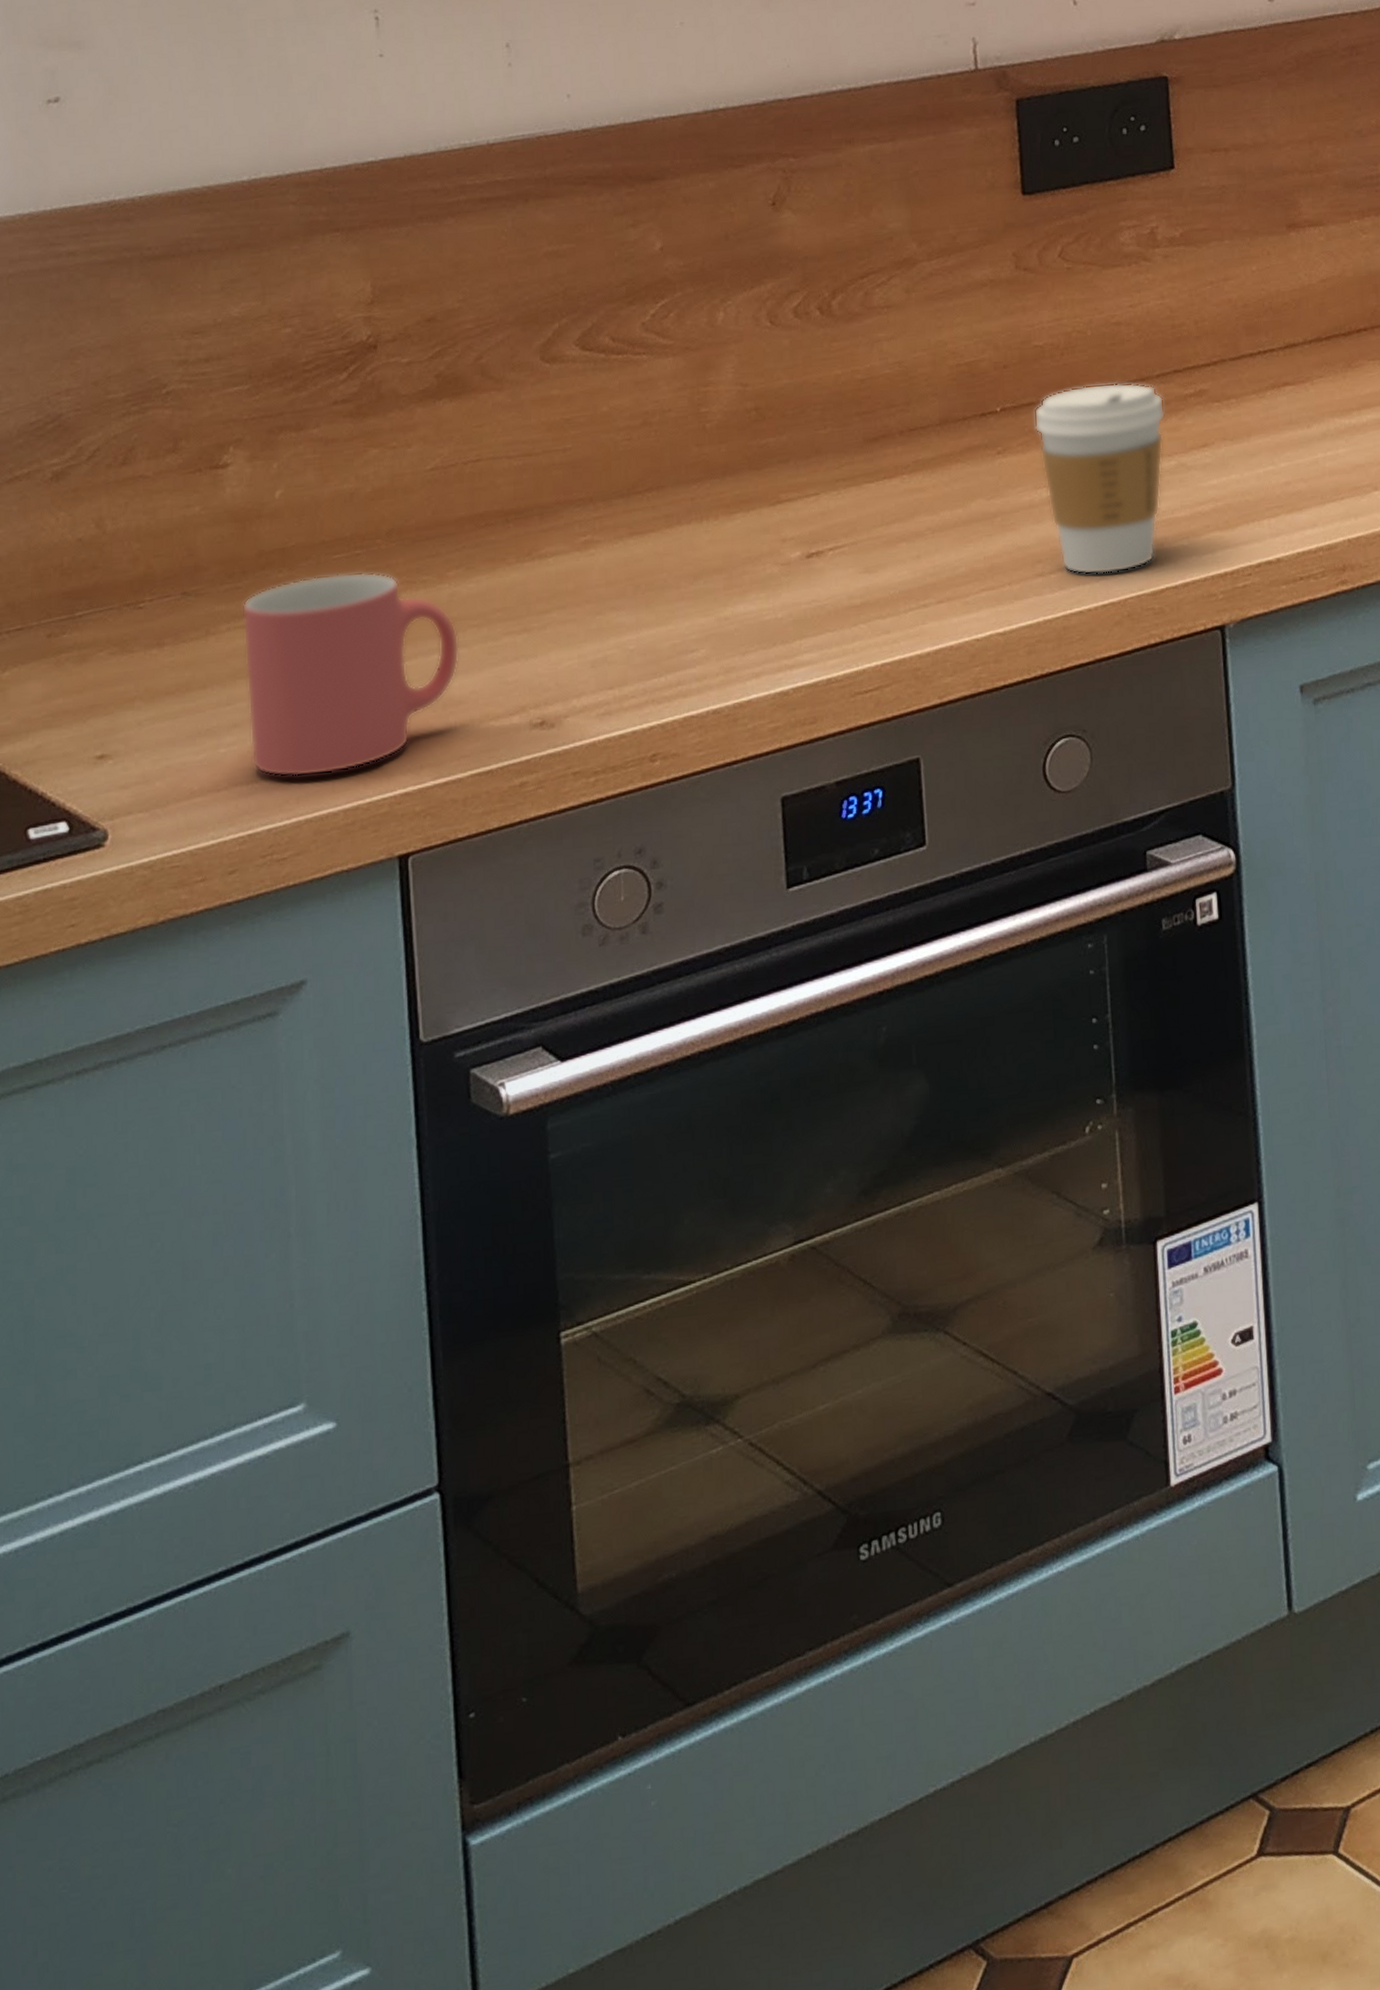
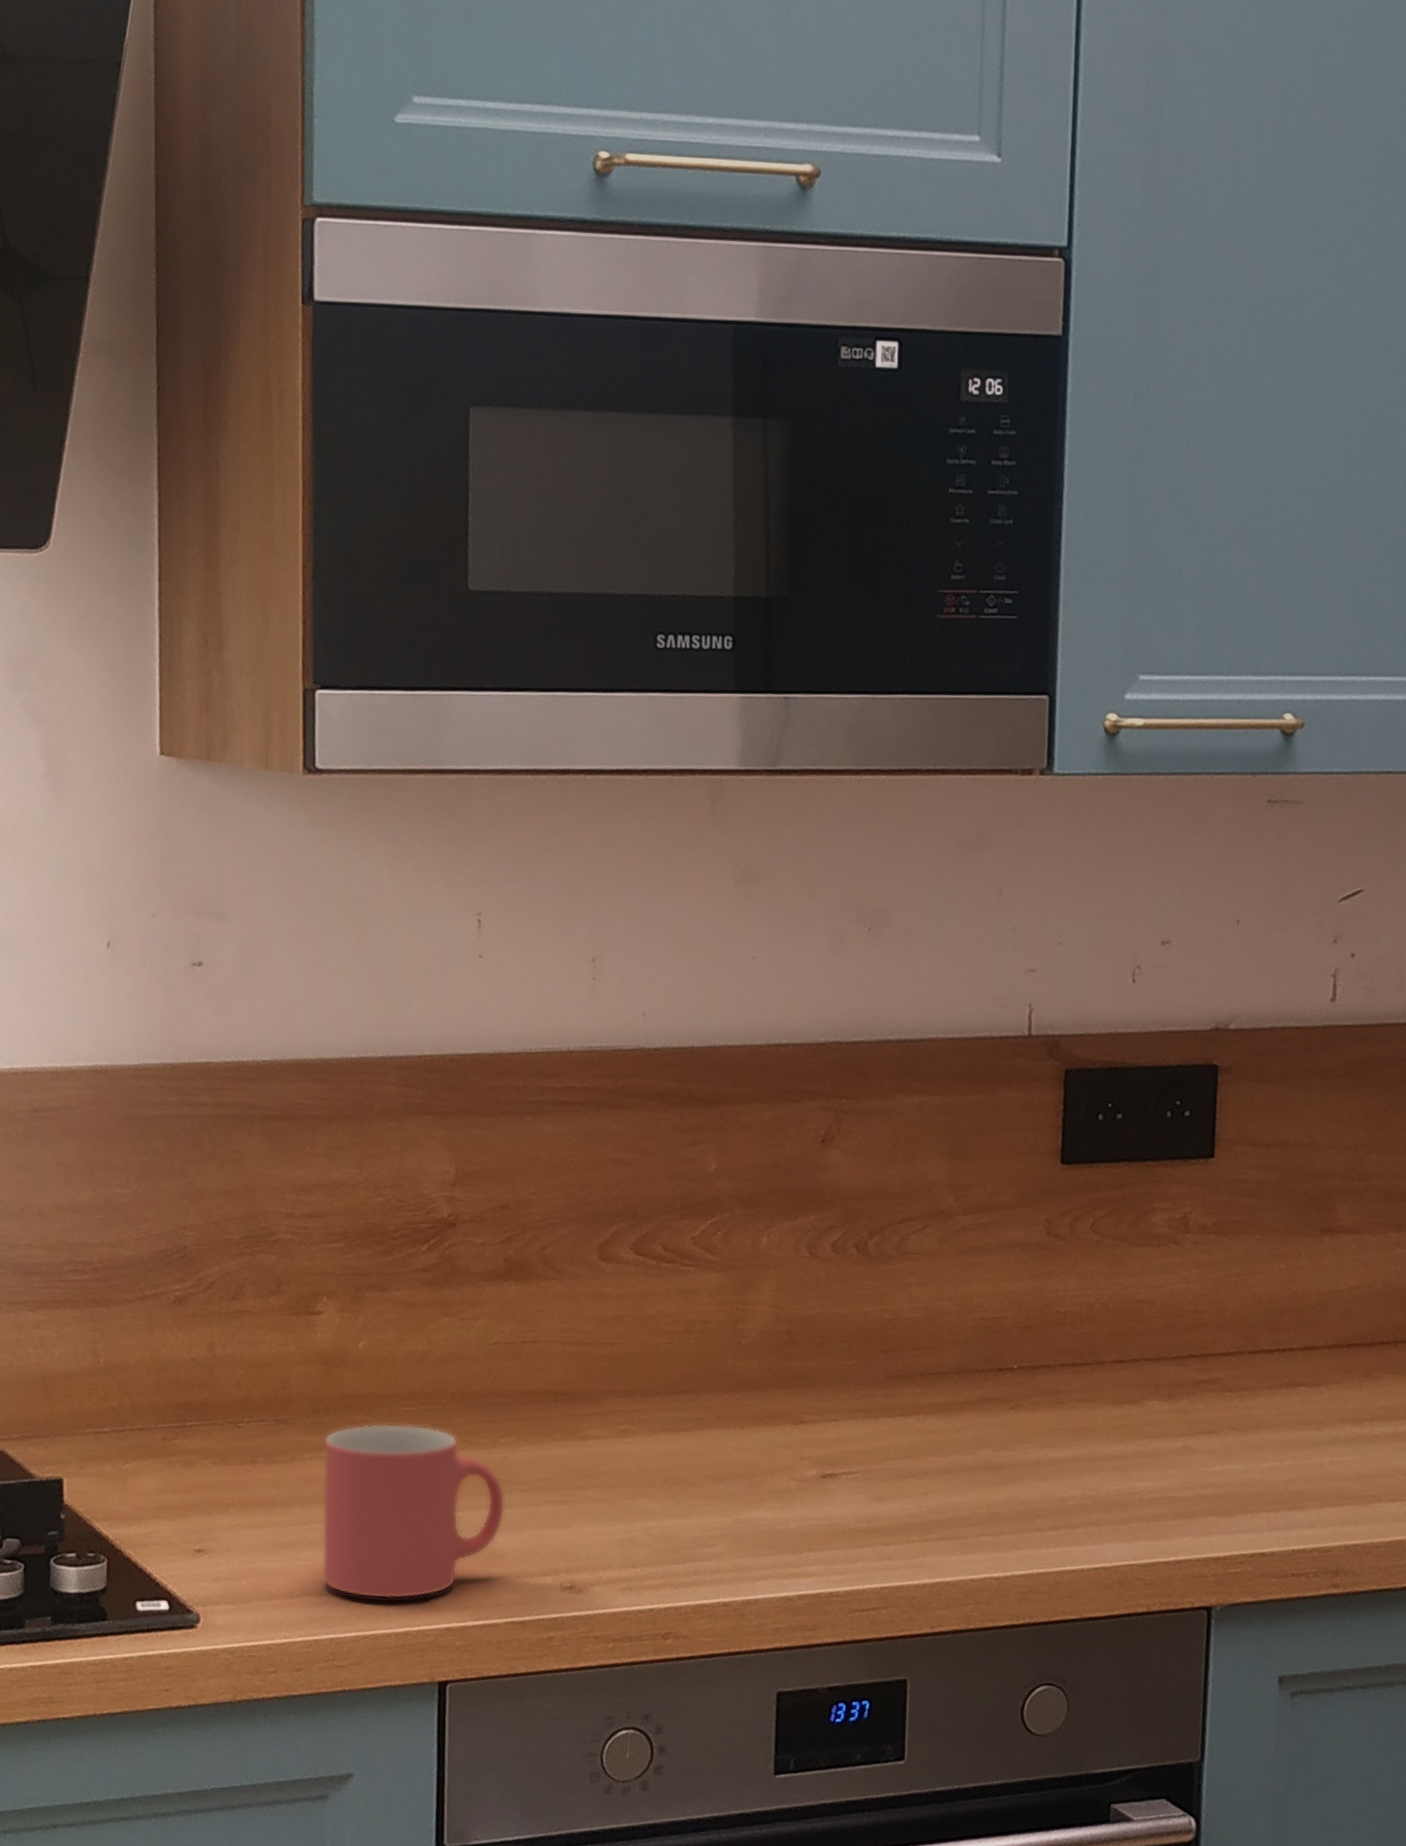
coffee cup: present [1034,382,1165,575] -> none [1048,1356,1178,1540]

